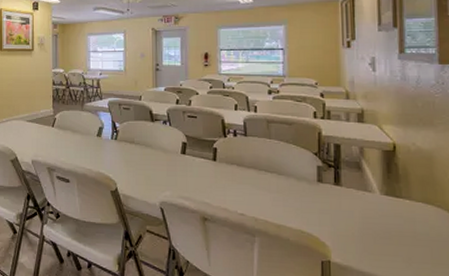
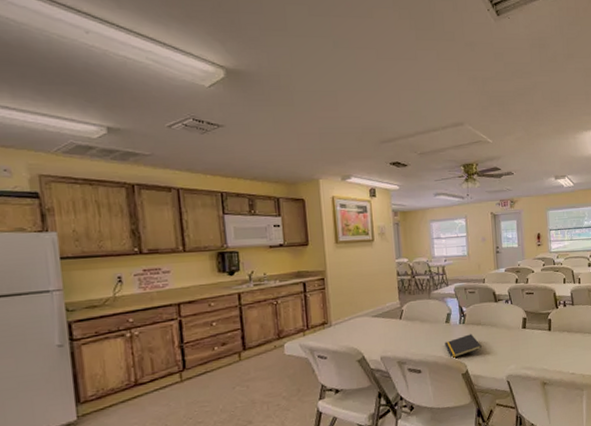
notepad: none [95,151,134,174] -> present [444,334,482,359]

